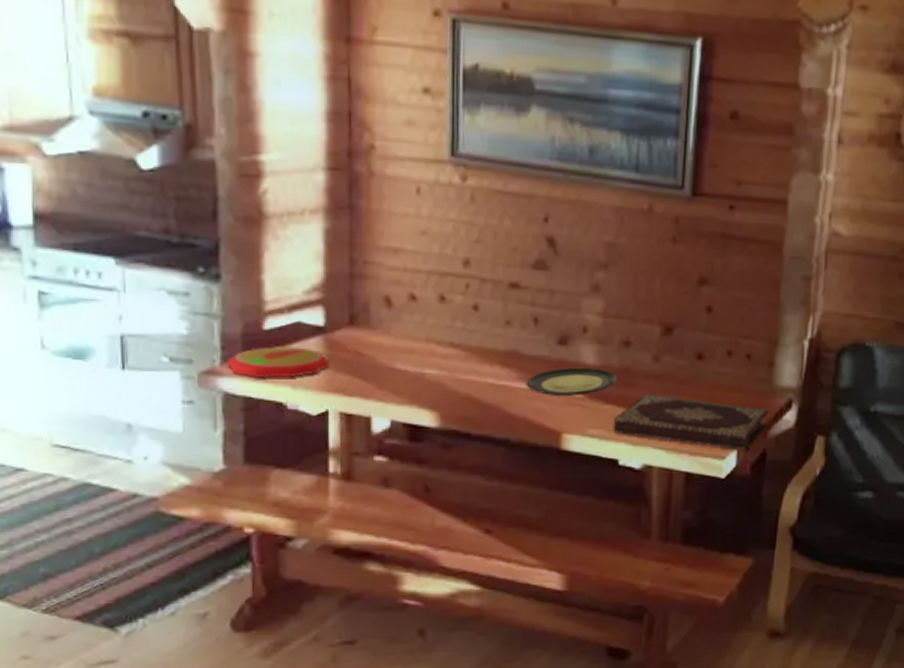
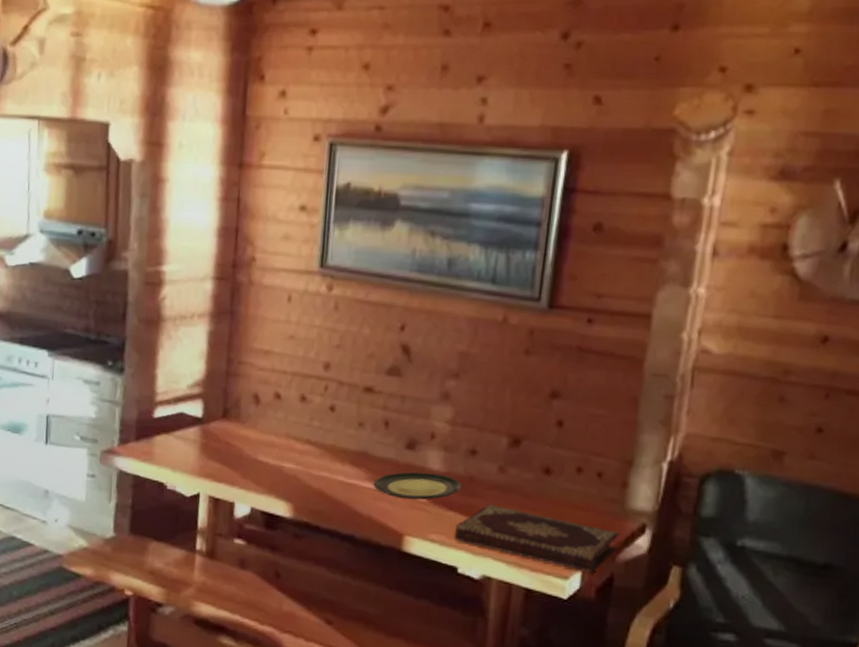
plate: present [226,346,329,379] -> none [122,433,204,462]

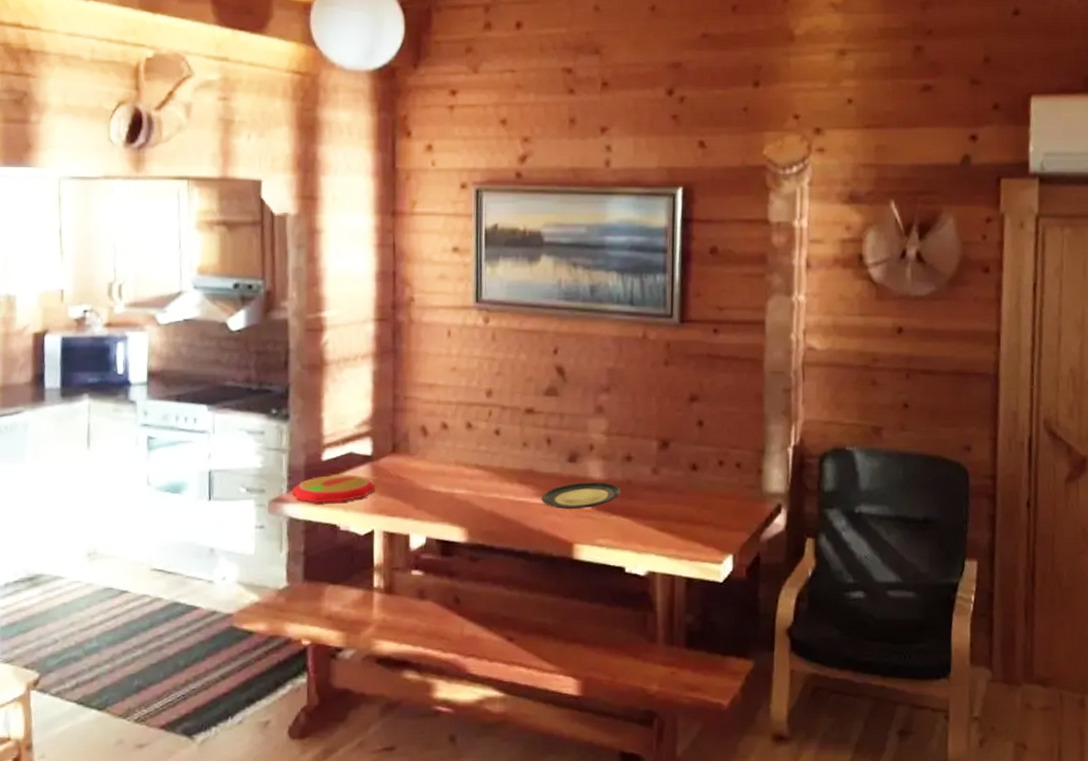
plate: none [122,433,204,462] -> present [291,474,375,504]
book: present [454,504,619,574] -> none [619,504,760,555]

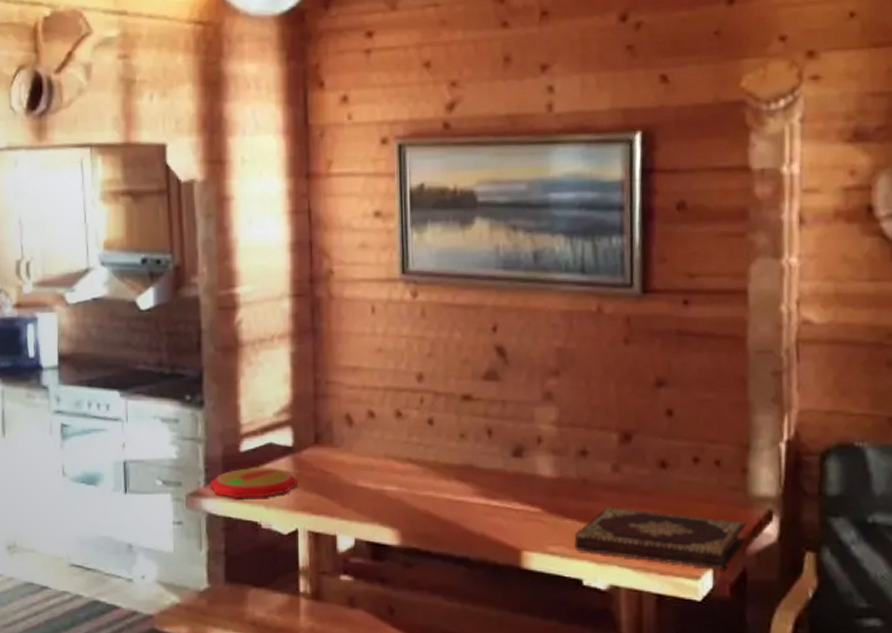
plate: present [541,482,622,509] -> none [483,480,577,510]
book: none [619,504,760,555] -> present [574,507,747,570]

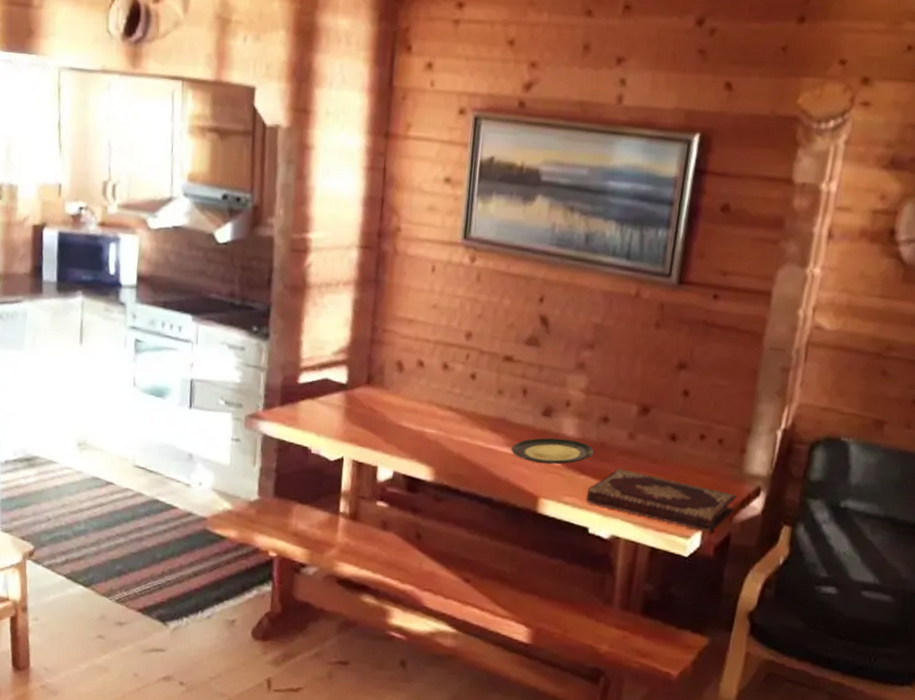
plate: present [209,467,298,500] -> none [267,398,348,427]
plate: none [483,480,577,510] -> present [511,437,595,464]

